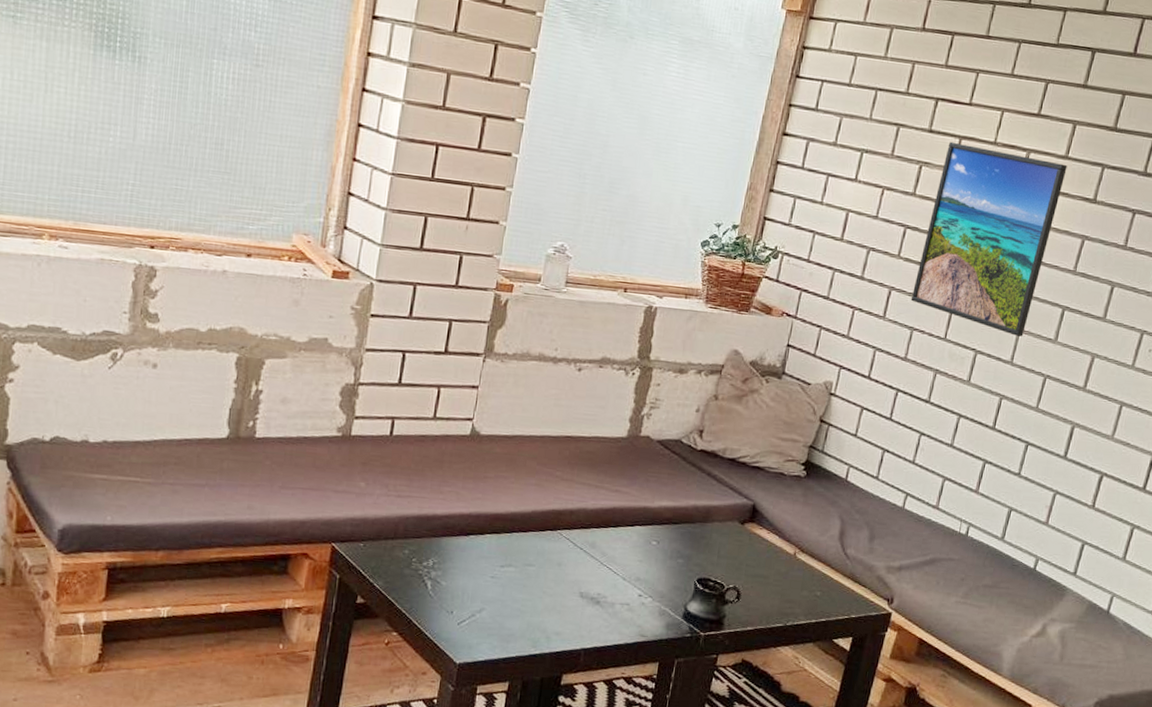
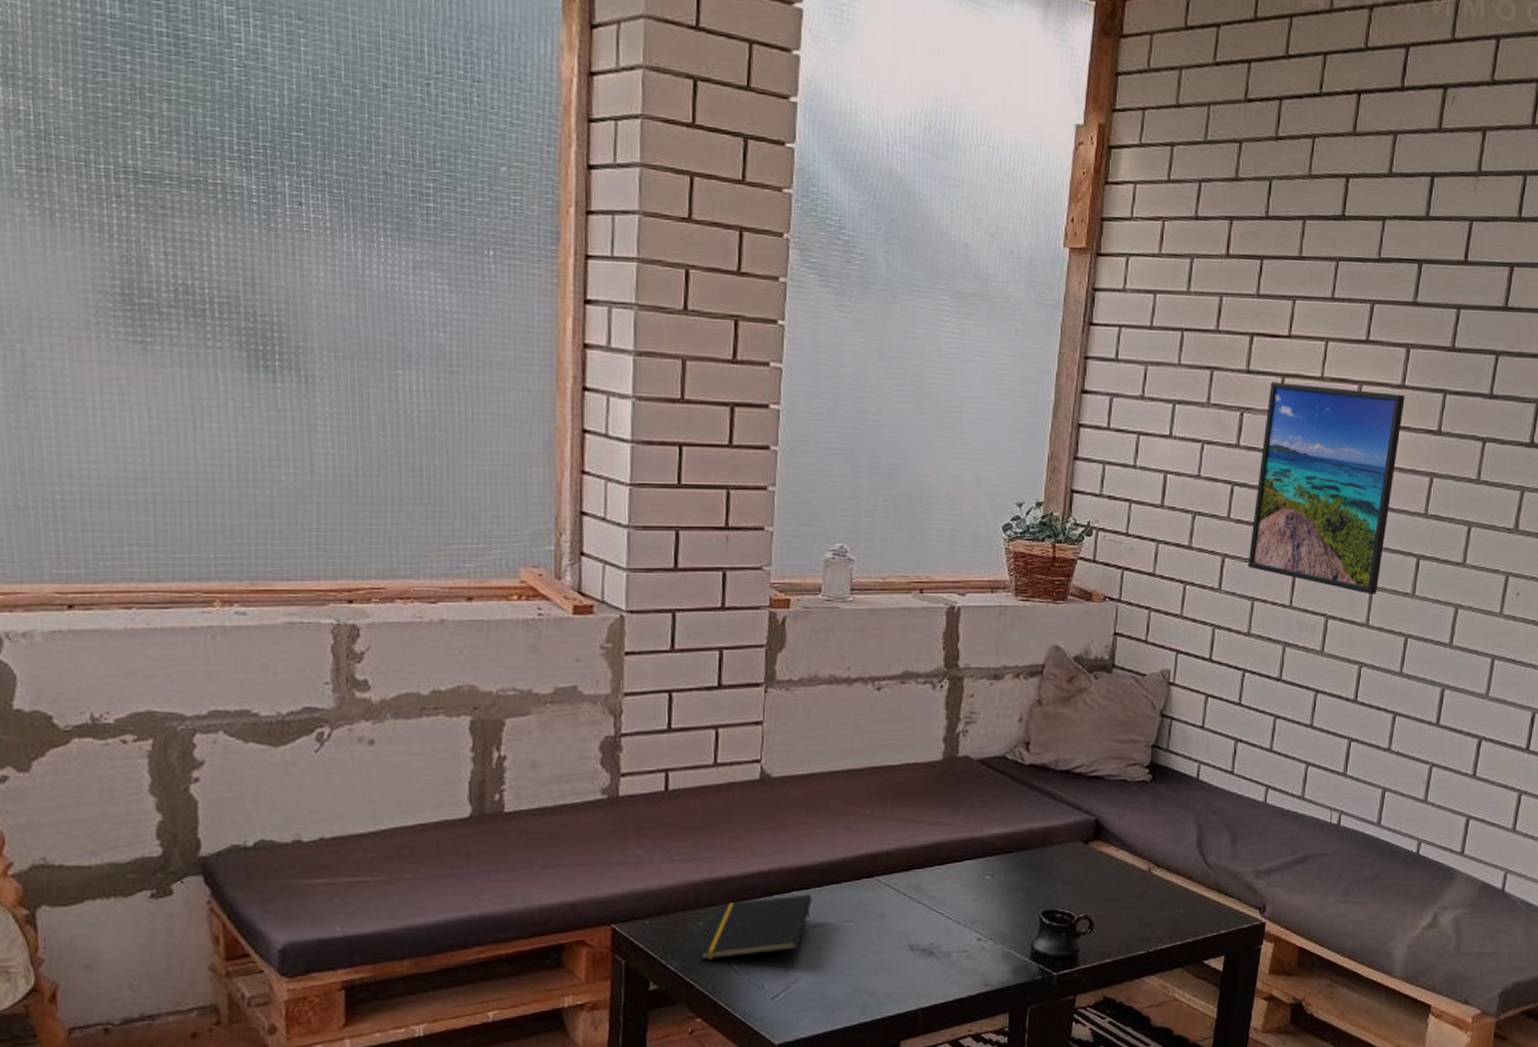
notepad: none [402,537,503,585] -> present [700,894,812,960]

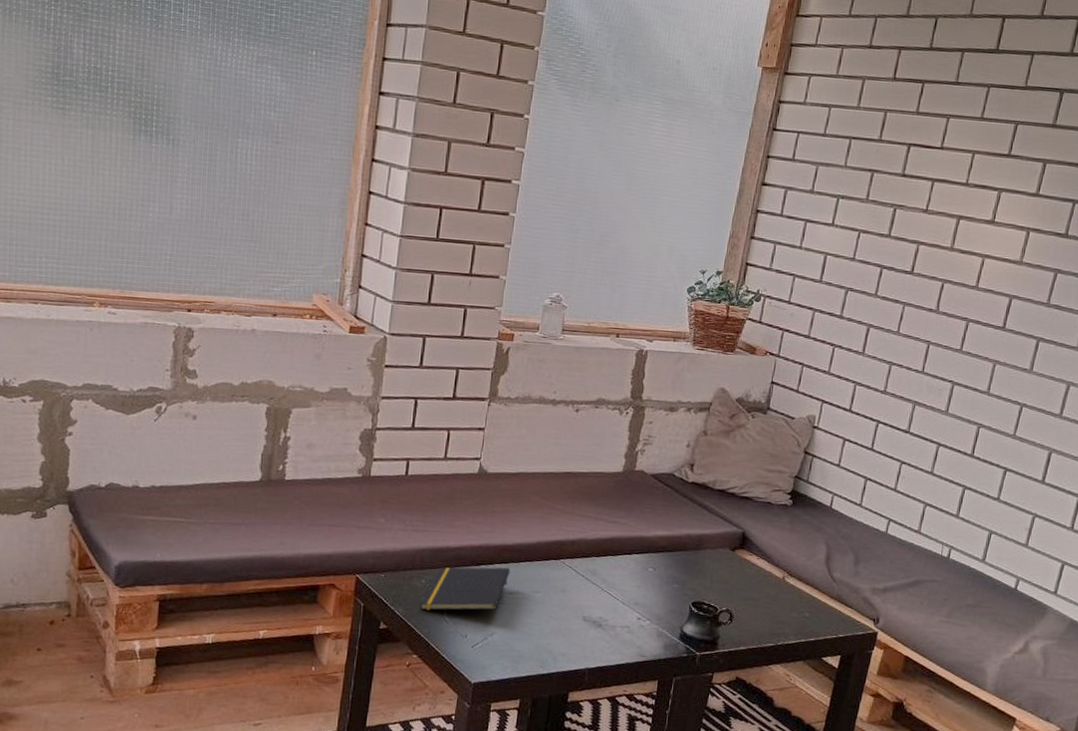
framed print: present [1247,381,1405,594] -> none [888,184,1039,368]

